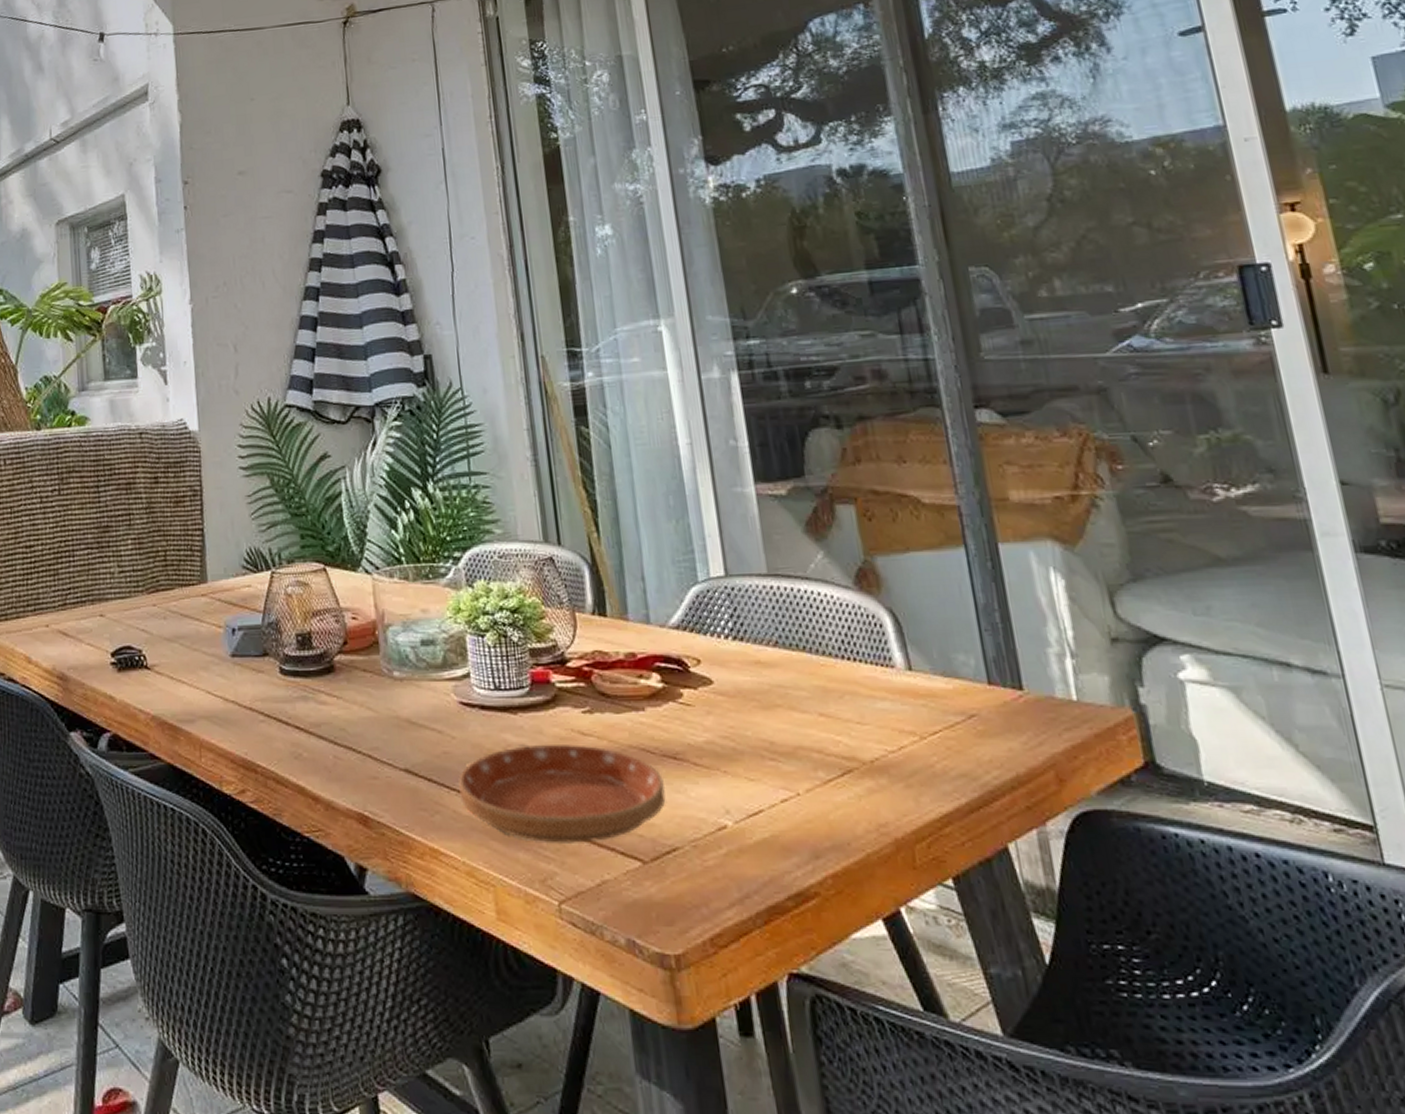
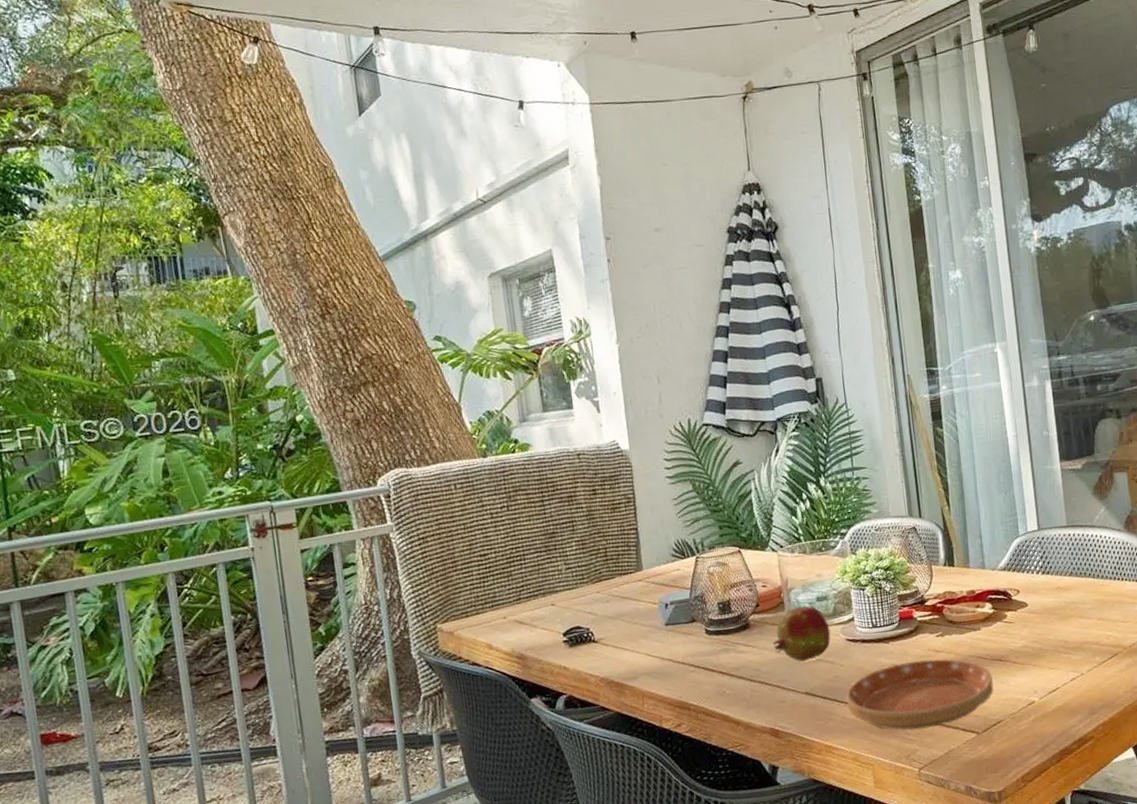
fruit: none [363,650,439,725] -> present [772,606,831,662]

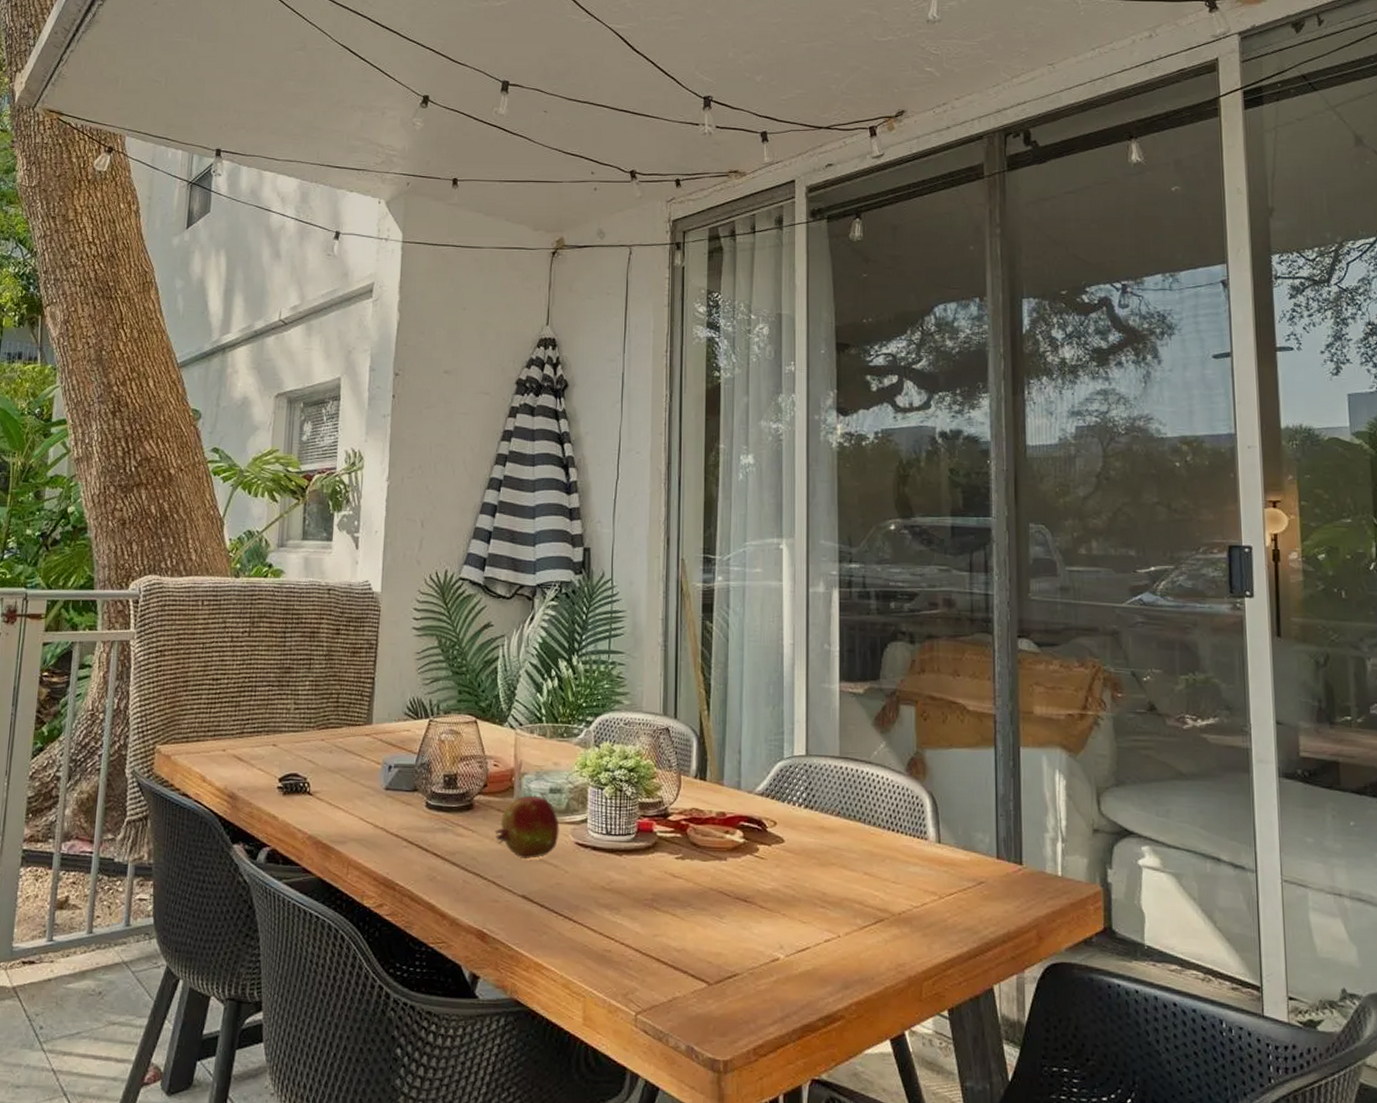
saucer: present [846,659,994,731] -> none [566,883,735,966]

